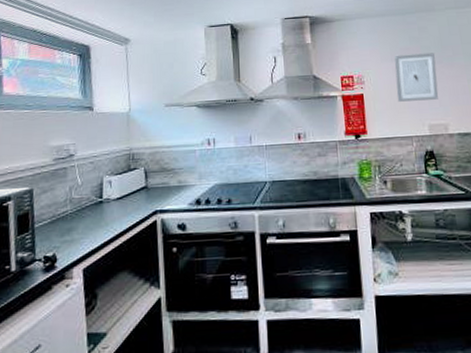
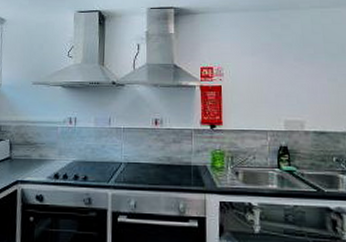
wall art: present [394,53,439,102] -> none [254,50,297,96]

